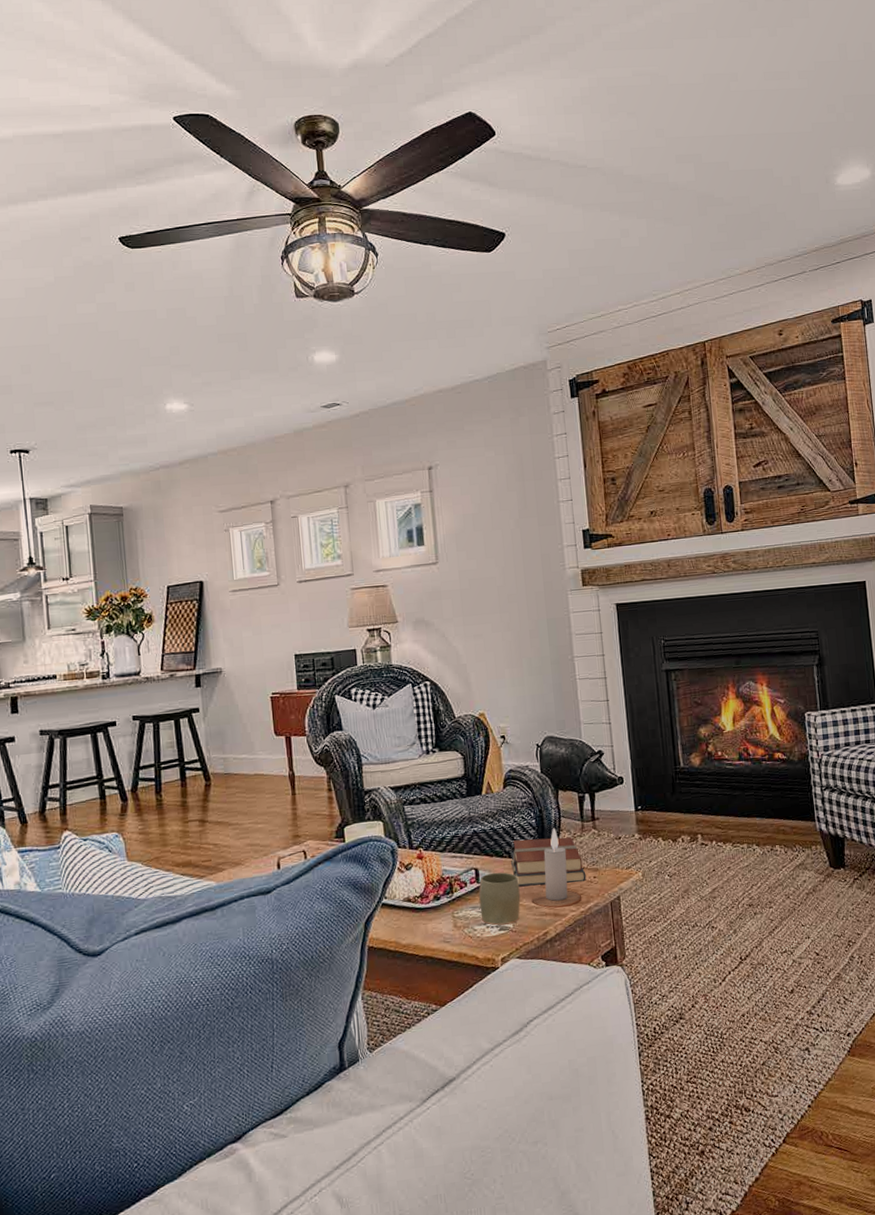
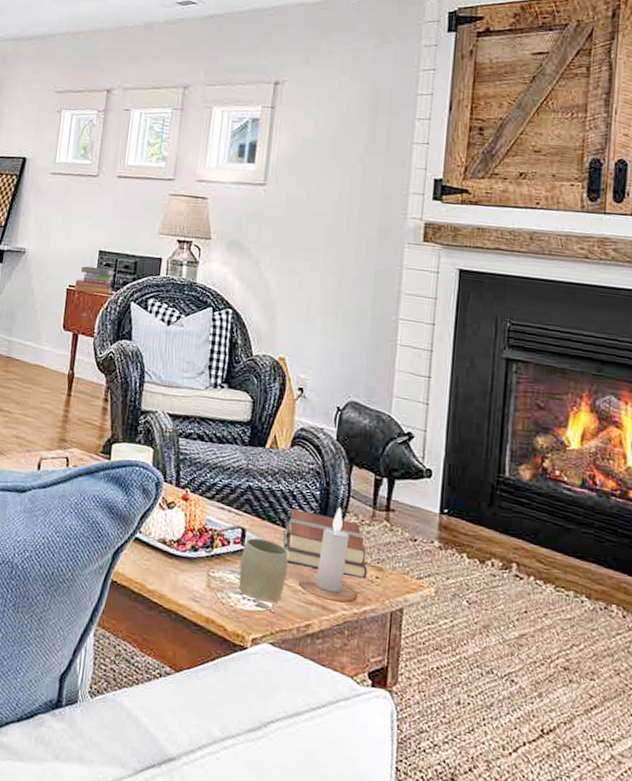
books: none [277,670,315,697] -> present [73,266,114,295]

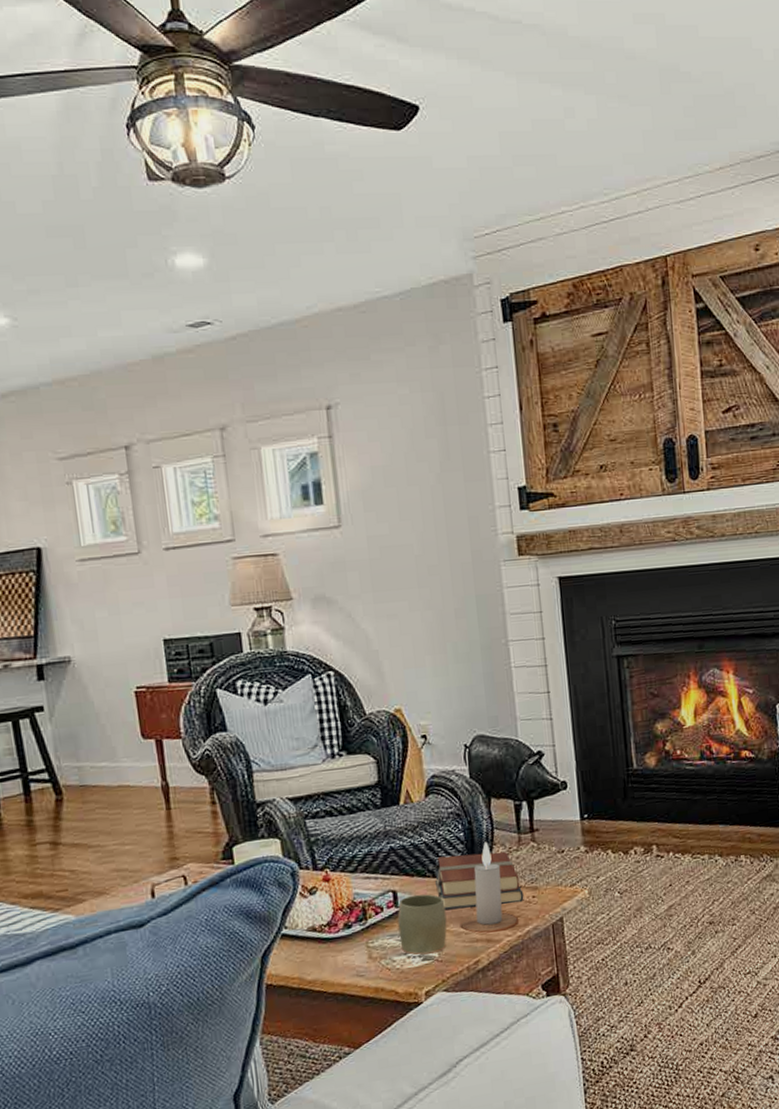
books: present [73,266,114,295] -> none [142,658,190,691]

